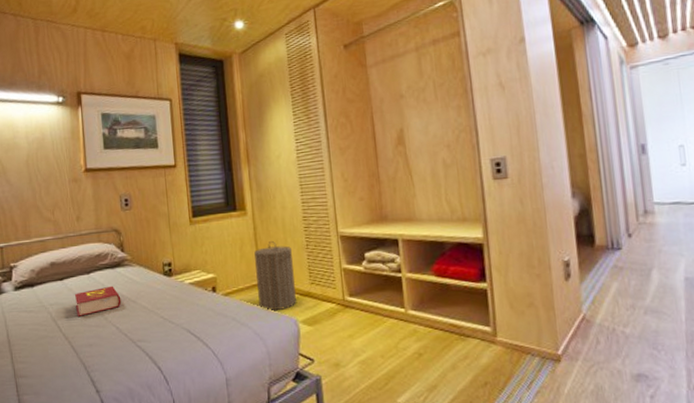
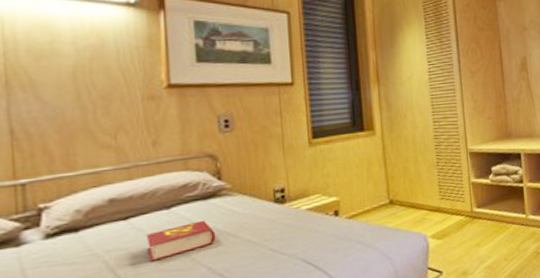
laundry hamper: present [254,241,296,311] -> none [383,160,426,230]

